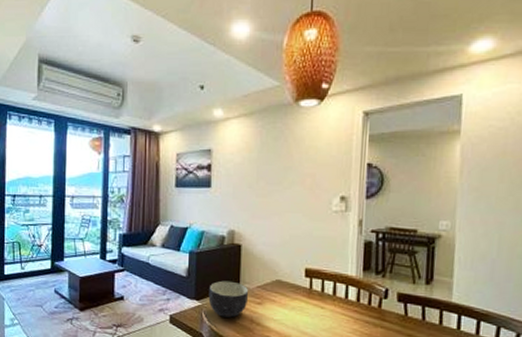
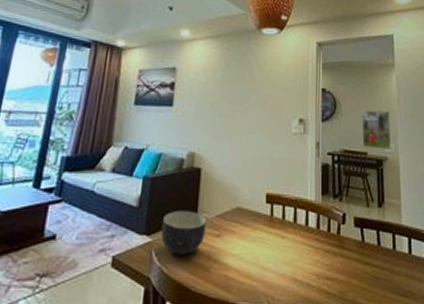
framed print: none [412,185,449,227] -> present [362,109,392,150]

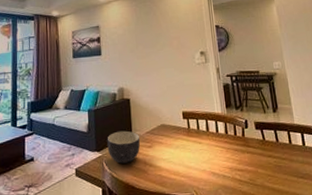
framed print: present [362,109,392,150] -> none [251,36,279,68]

